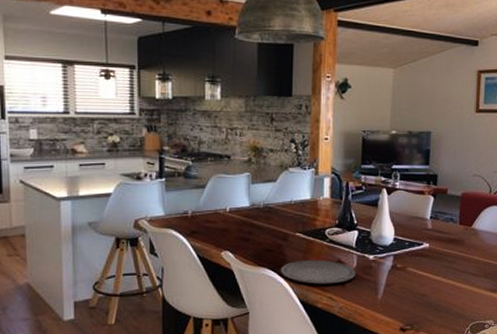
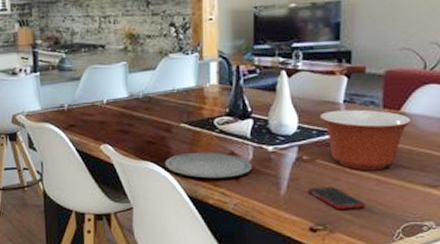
cell phone: none [399,292,444,311] -> present [307,187,365,209]
mixing bowl: none [411,225,480,278] -> present [319,109,412,171]

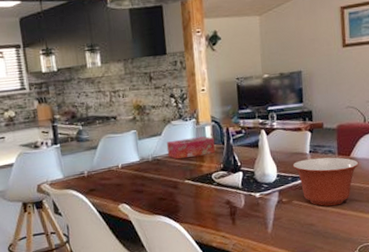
tissue box: none [161,74,221,99] -> present [166,136,215,160]
plate: present [164,152,253,179] -> none [174,202,245,226]
cell phone: present [307,187,365,209] -> none [288,222,331,240]

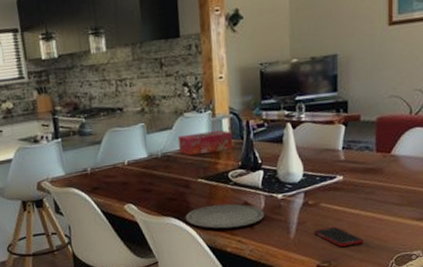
plate: none [174,202,245,226] -> present [185,203,265,229]
cell phone: none [288,222,331,240] -> present [313,227,364,247]
mixing bowl: present [292,157,359,206] -> none [322,154,401,210]

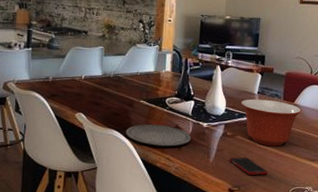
tissue box: present [177,130,233,156] -> none [128,61,174,80]
mixing bowl: none [322,154,401,210] -> present [241,99,301,147]

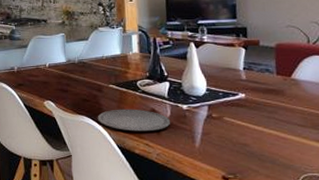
cell phone: present [229,157,268,175] -> none [218,141,269,161]
mixing bowl: present [241,99,301,147] -> none [224,75,302,128]

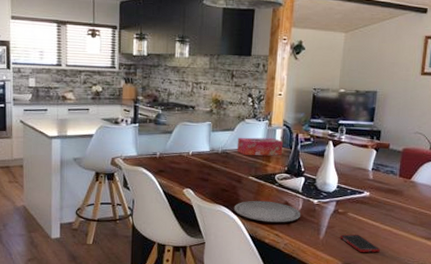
tissue box: none [92,44,141,64] -> present [236,137,284,156]
cell phone: none [218,141,269,161] -> present [339,234,380,253]

